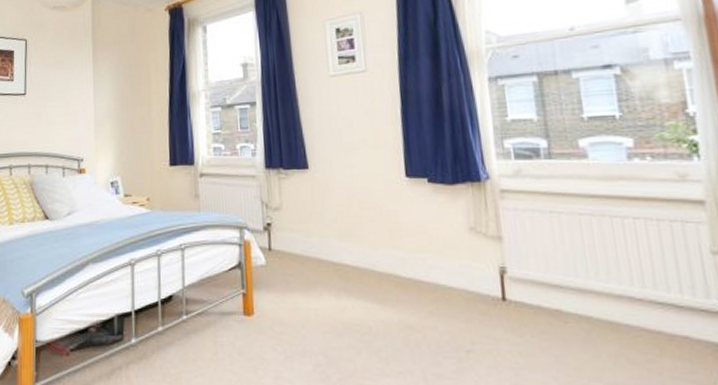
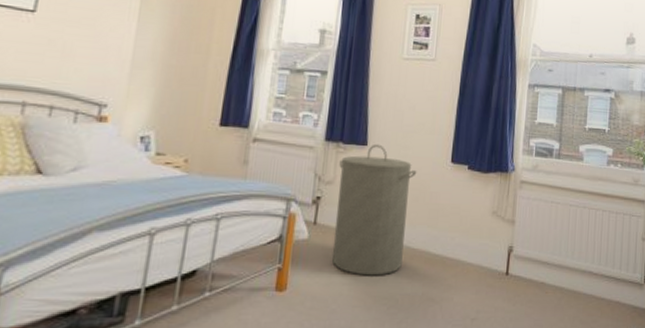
laundry hamper: none [283,166,369,301] -> present [331,143,417,276]

